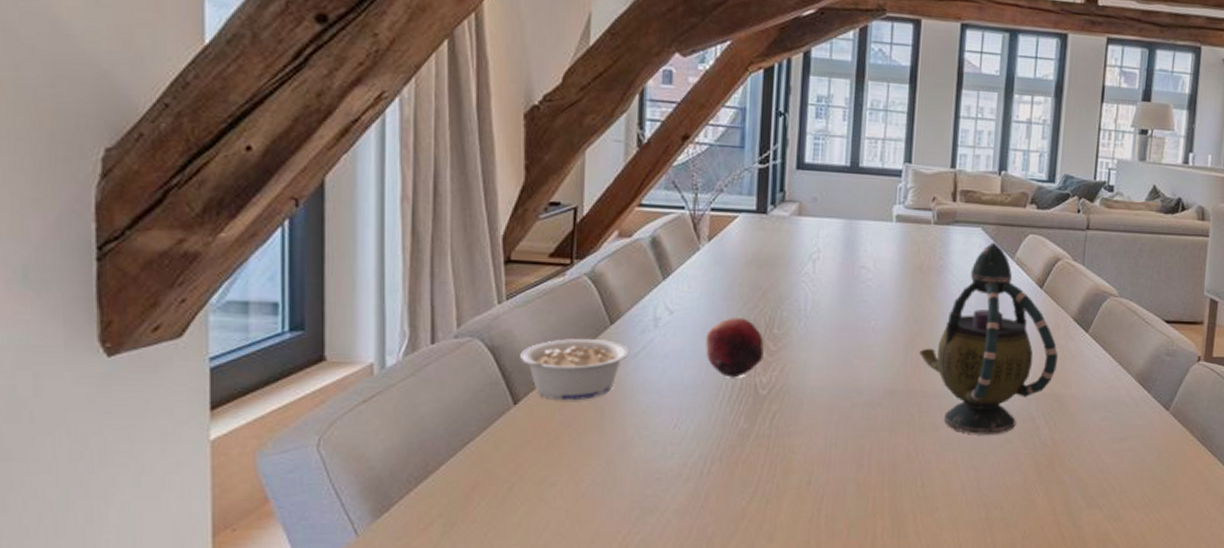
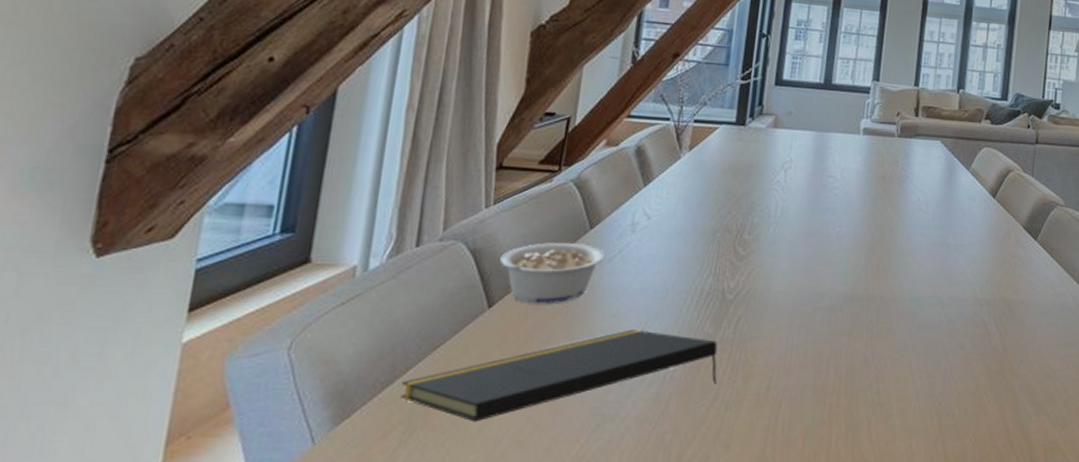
notepad: none [436,425,756,515] -> present [400,329,718,422]
fruit: present [705,317,764,378] -> none [678,223,734,282]
teapot: present [919,242,1059,434] -> none [880,154,1009,340]

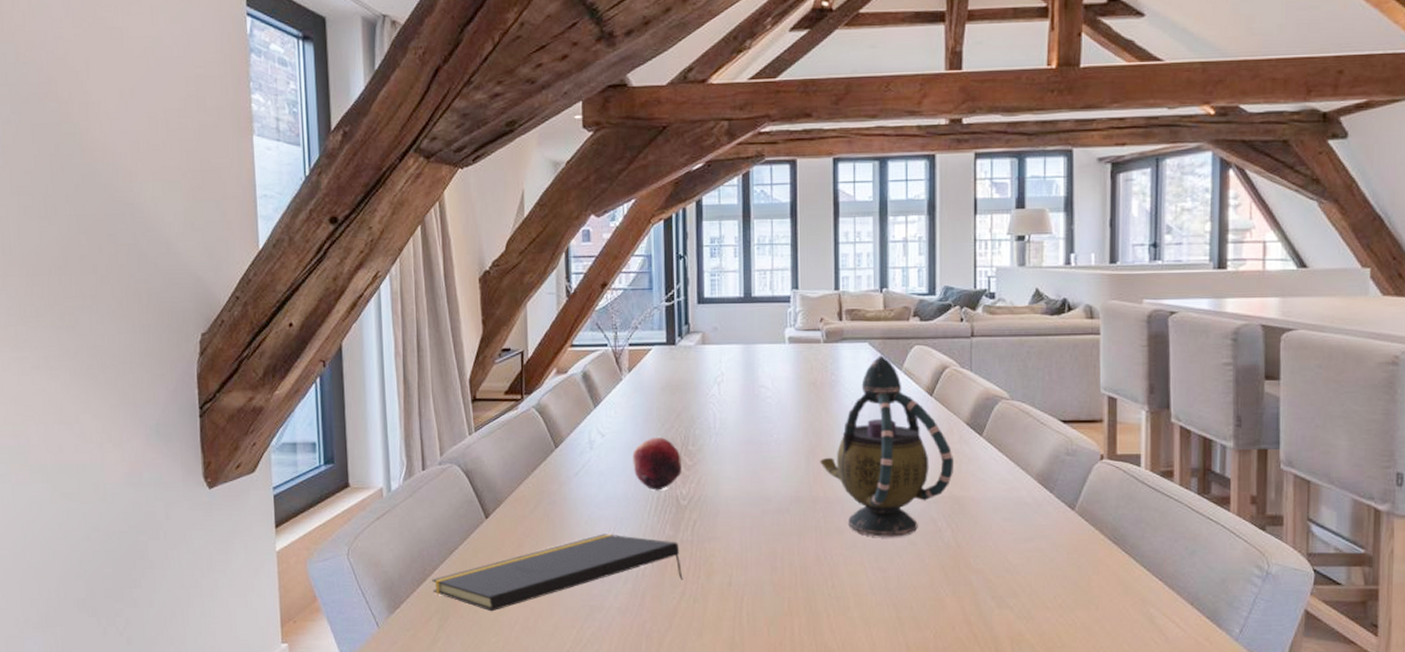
legume: present [498,243,606,304] -> none [487,461,572,514]
fruit: none [678,223,734,282] -> present [632,437,682,491]
teapot: none [880,154,1009,340] -> present [820,355,955,537]

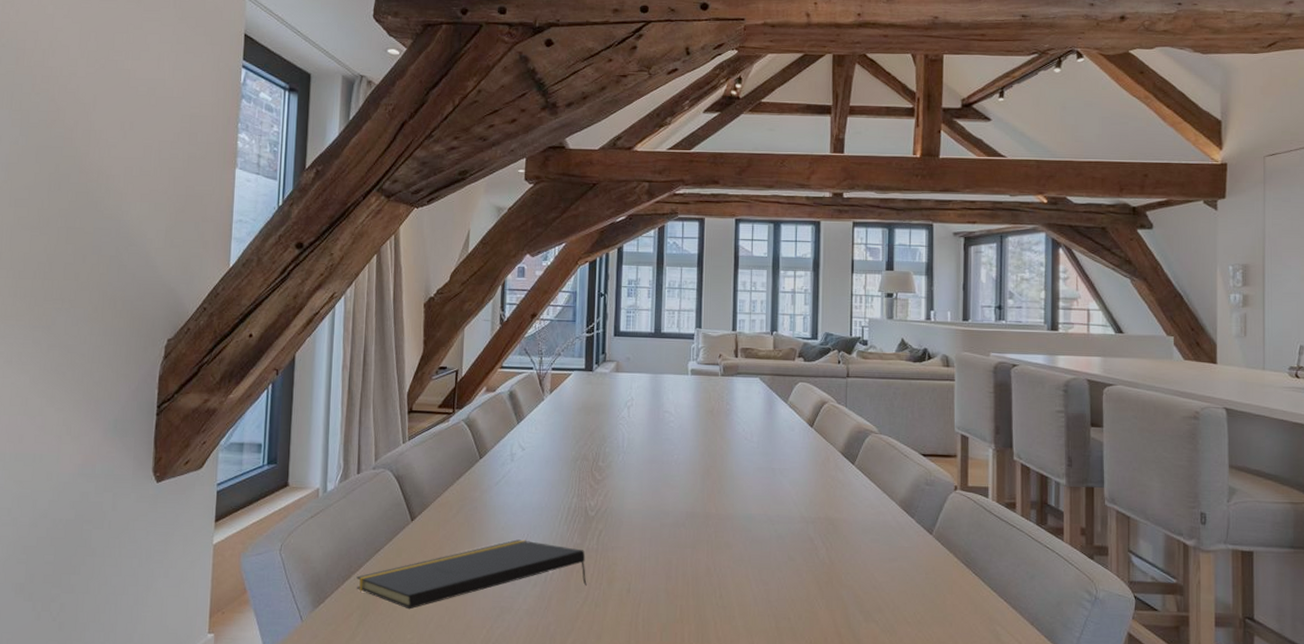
fruit: present [632,437,682,491] -> none [548,453,592,502]
teapot: present [820,355,955,537] -> none [714,389,830,553]

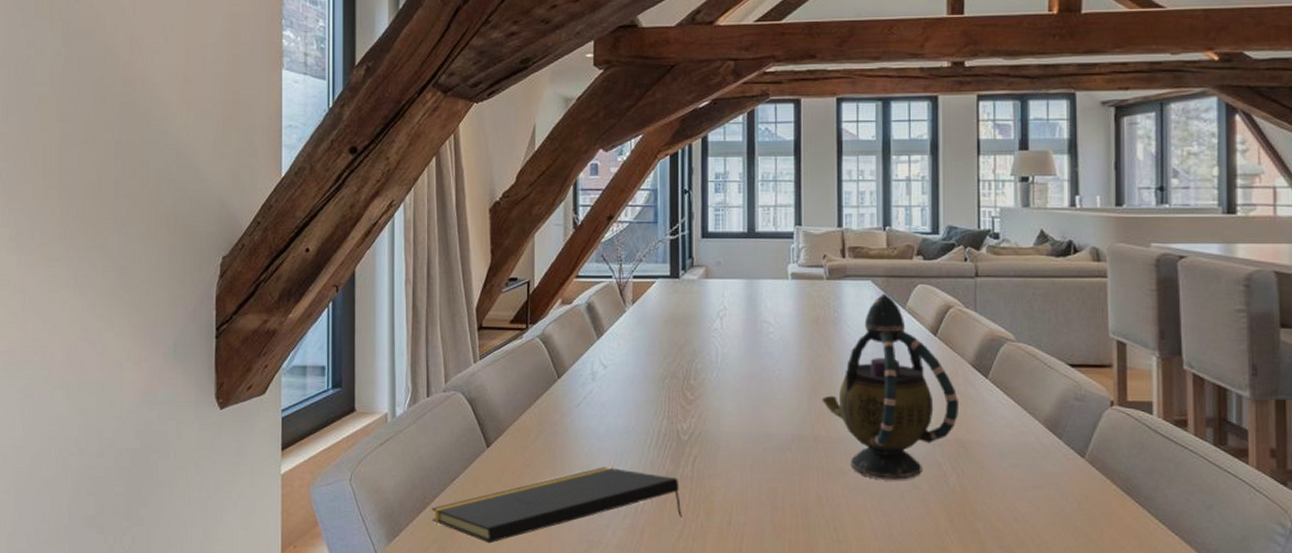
teapot: none [714,389,830,553] -> present [822,293,960,480]

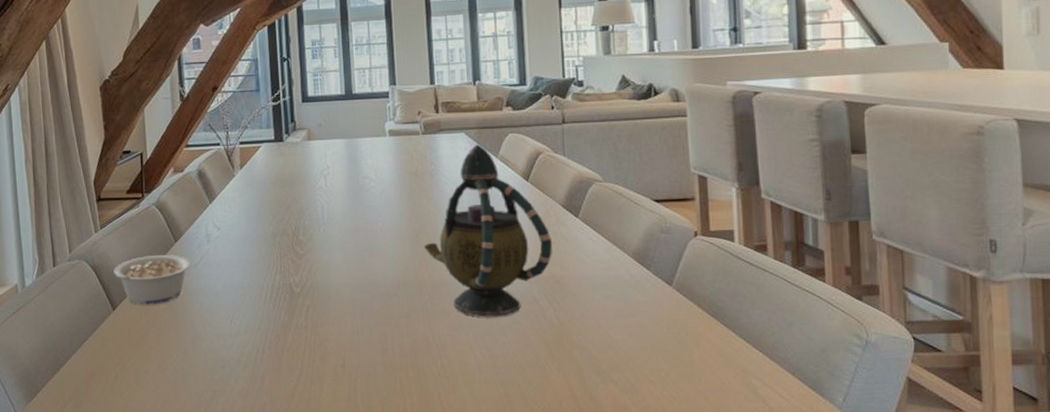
notepad: present [431,467,682,544] -> none [65,321,299,398]
legume: none [490,391,574,445] -> present [113,255,191,305]

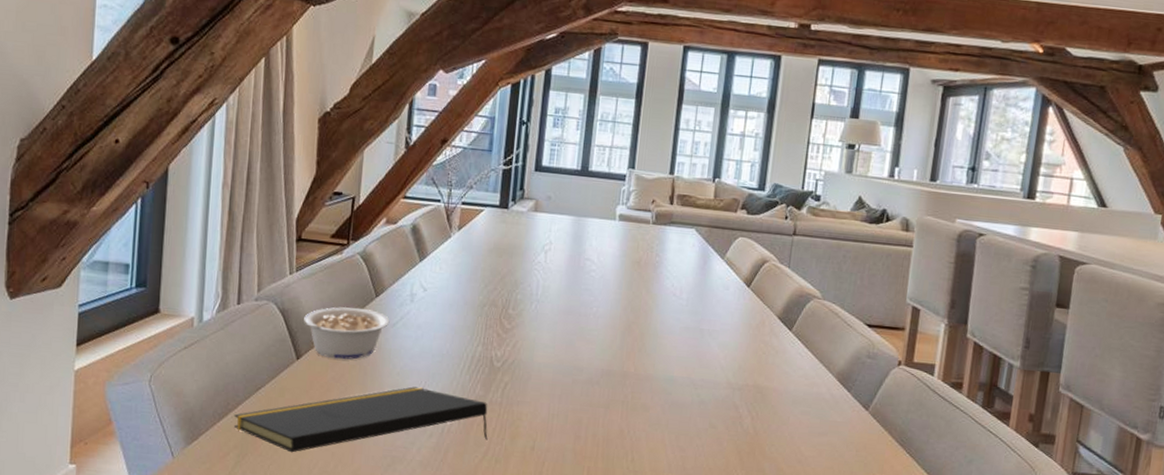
notepad: none [65,321,299,398] -> present [233,386,488,453]
teapot: present [424,144,553,317] -> none [635,243,763,419]

